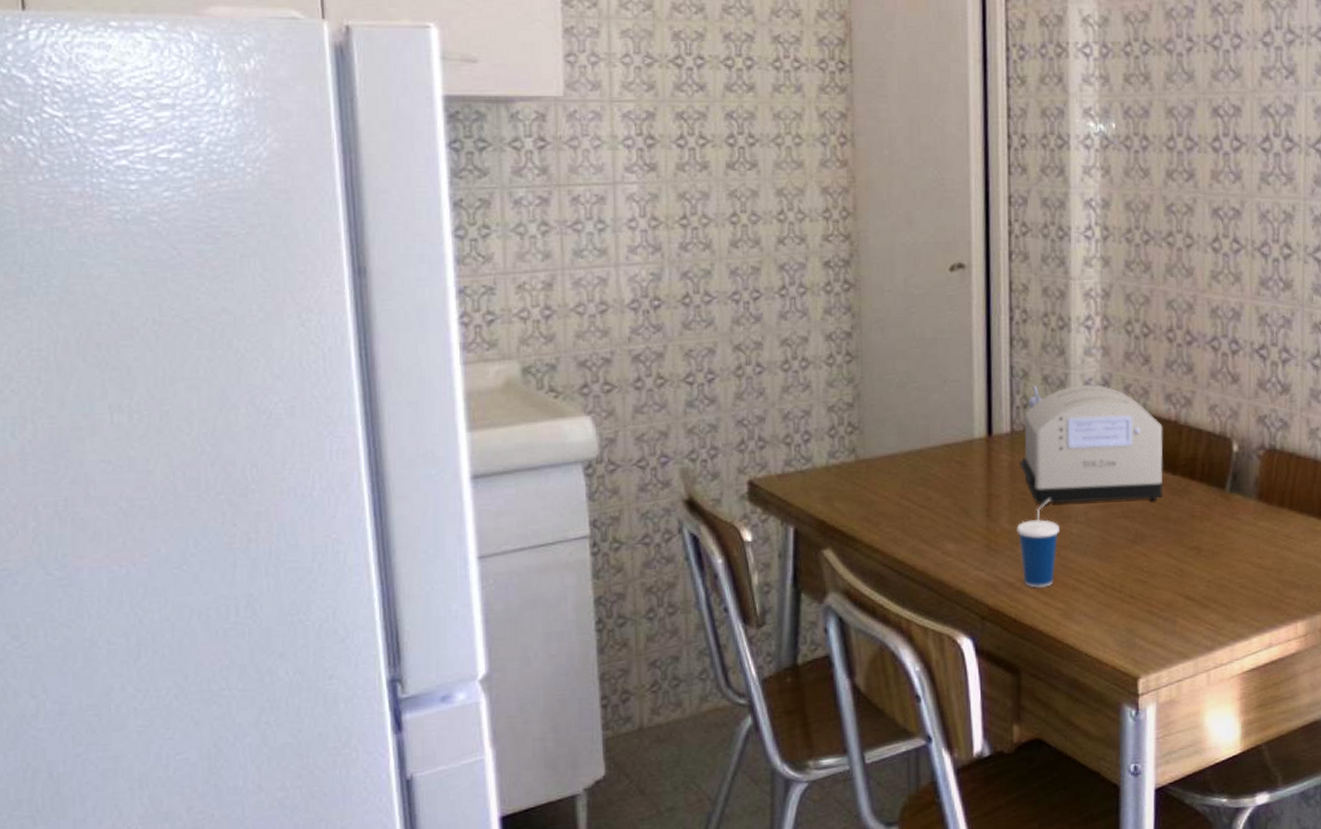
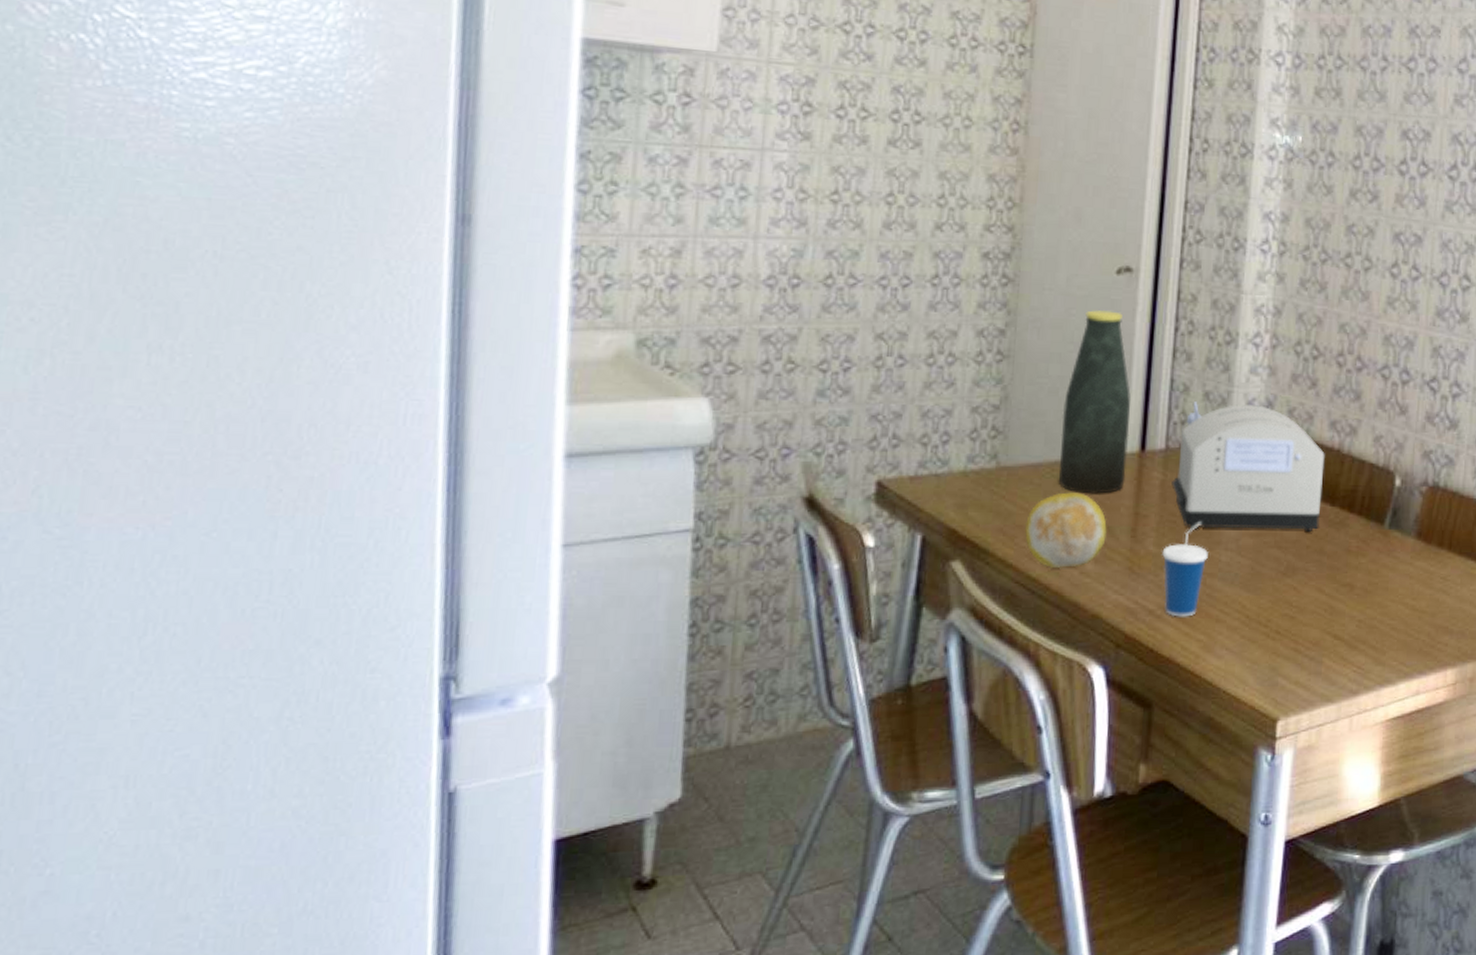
fruit: none [887,478,963,551] -> present [1025,492,1107,569]
bottle: none [911,306,976,479] -> present [1059,310,1131,494]

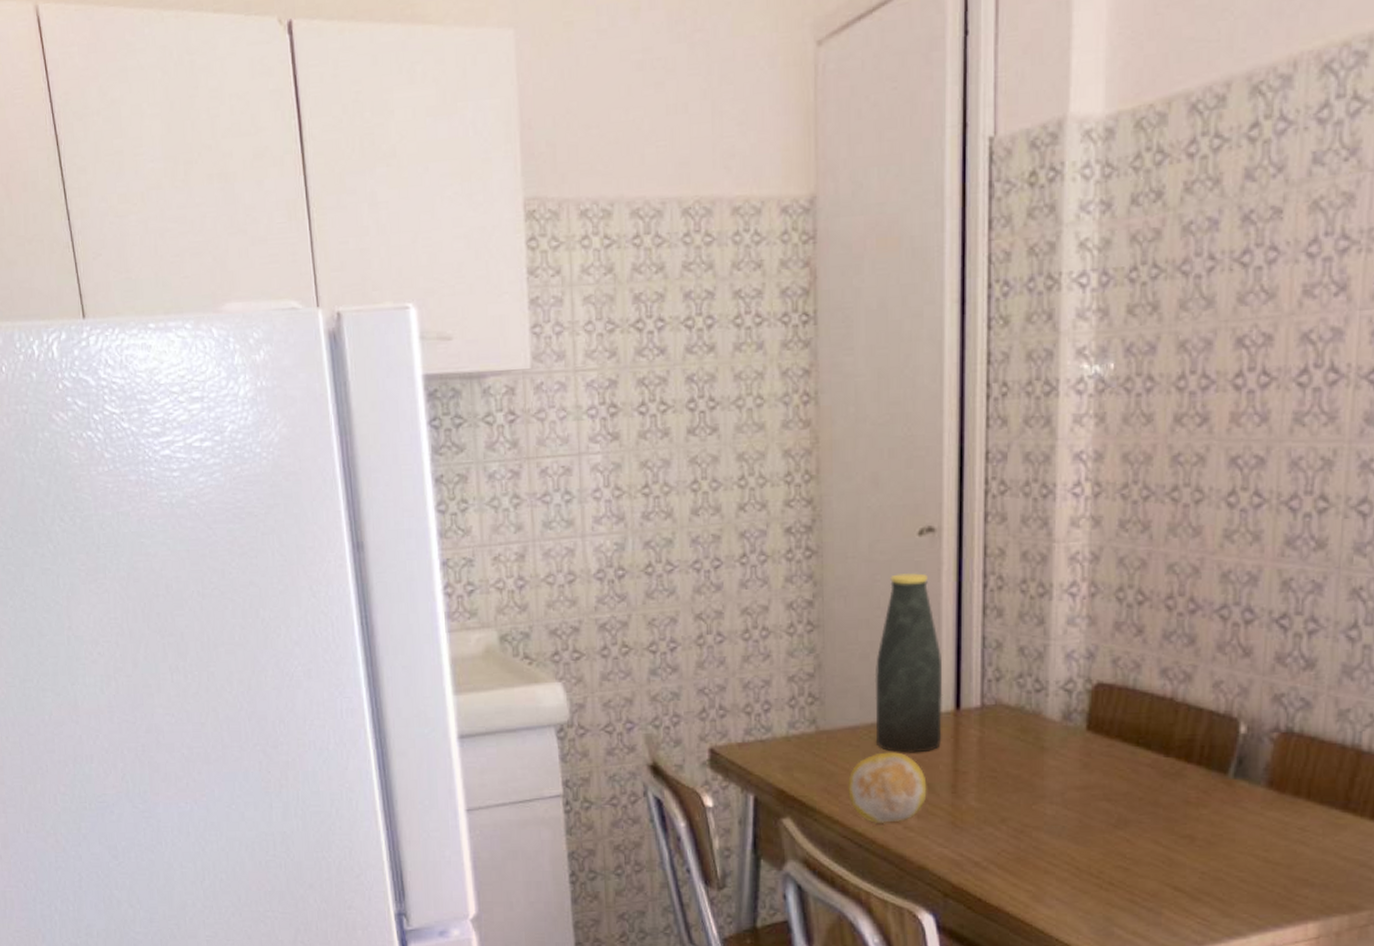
cup: present [1162,521,1208,617] -> none [984,776,1032,869]
toaster: present [1172,402,1325,531] -> none [990,656,1156,785]

